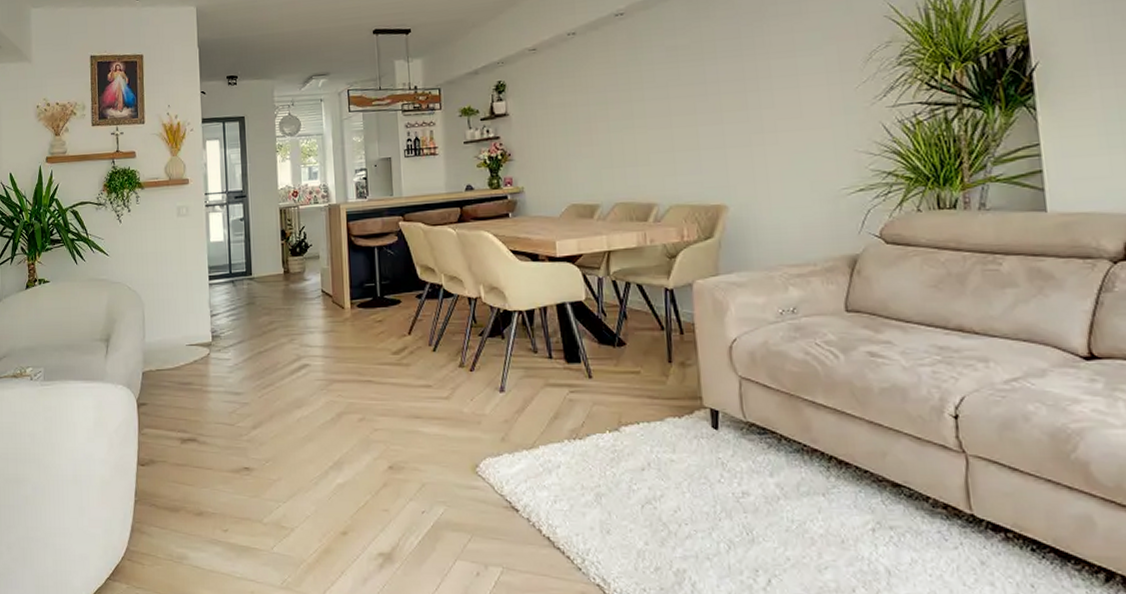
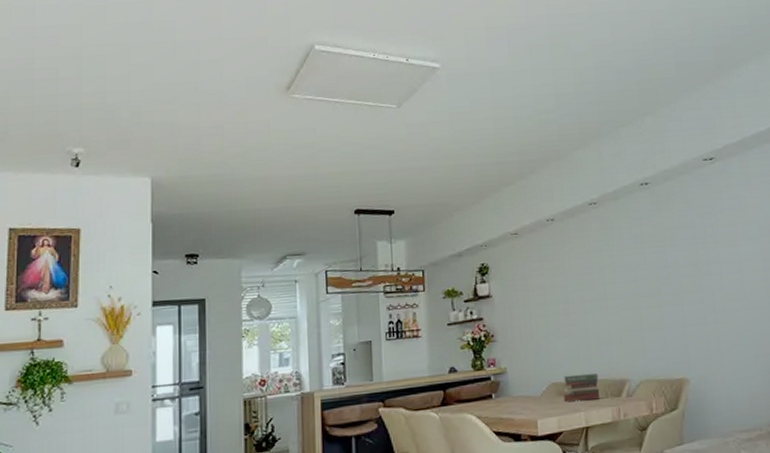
books: none [584,195,625,225] -> present [563,372,601,403]

